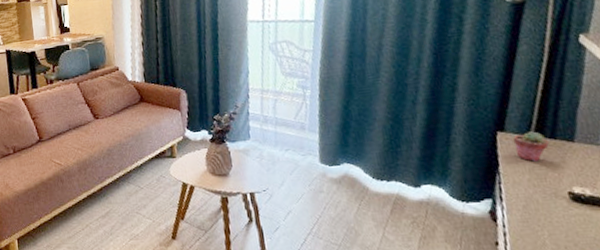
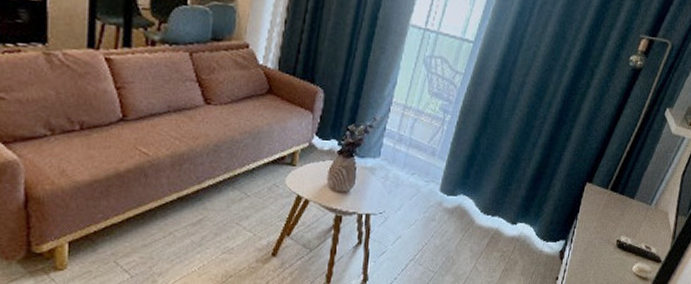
potted succulent: present [512,131,550,162] -> none [593,186,619,212]

